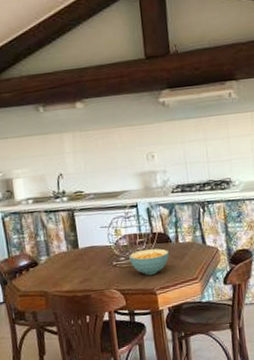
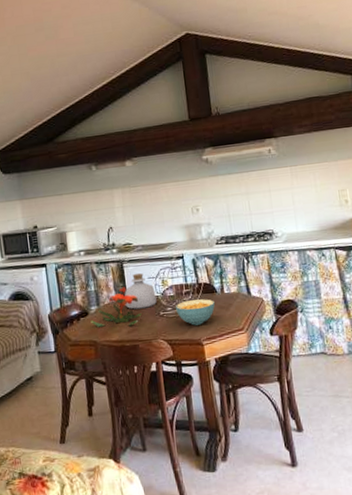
flower: none [40,236,94,278] -> present [91,287,142,327]
bottle: none [76,222,110,260] -> present [124,273,157,310]

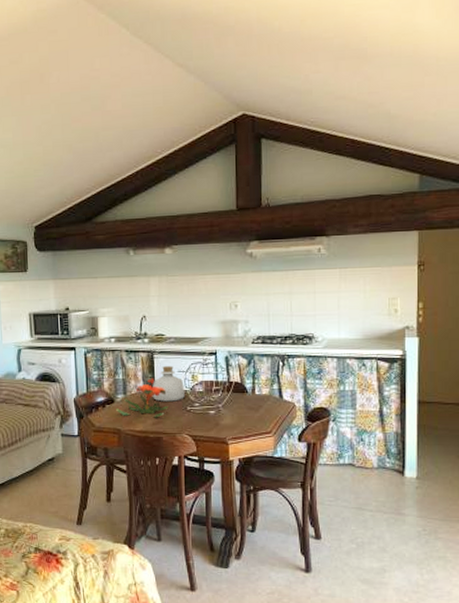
cereal bowl: present [176,299,215,326] -> none [204,398,244,424]

